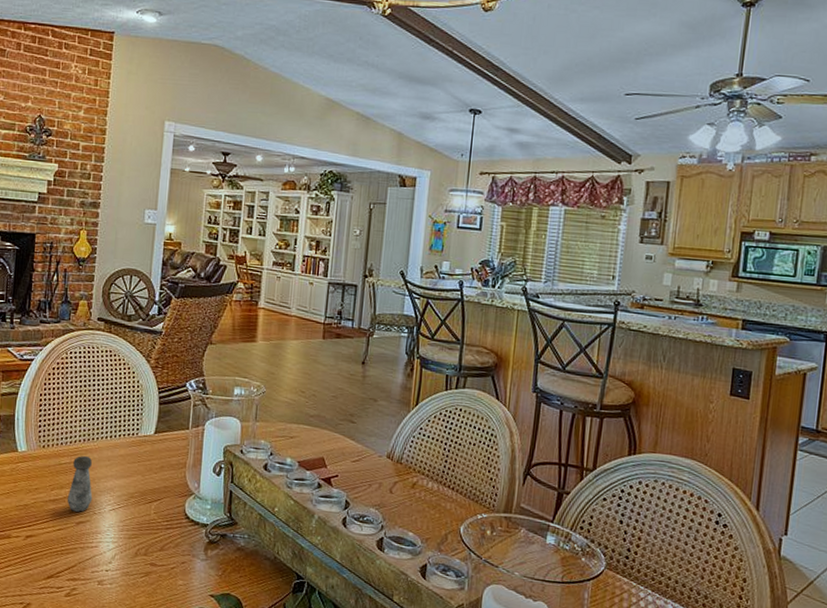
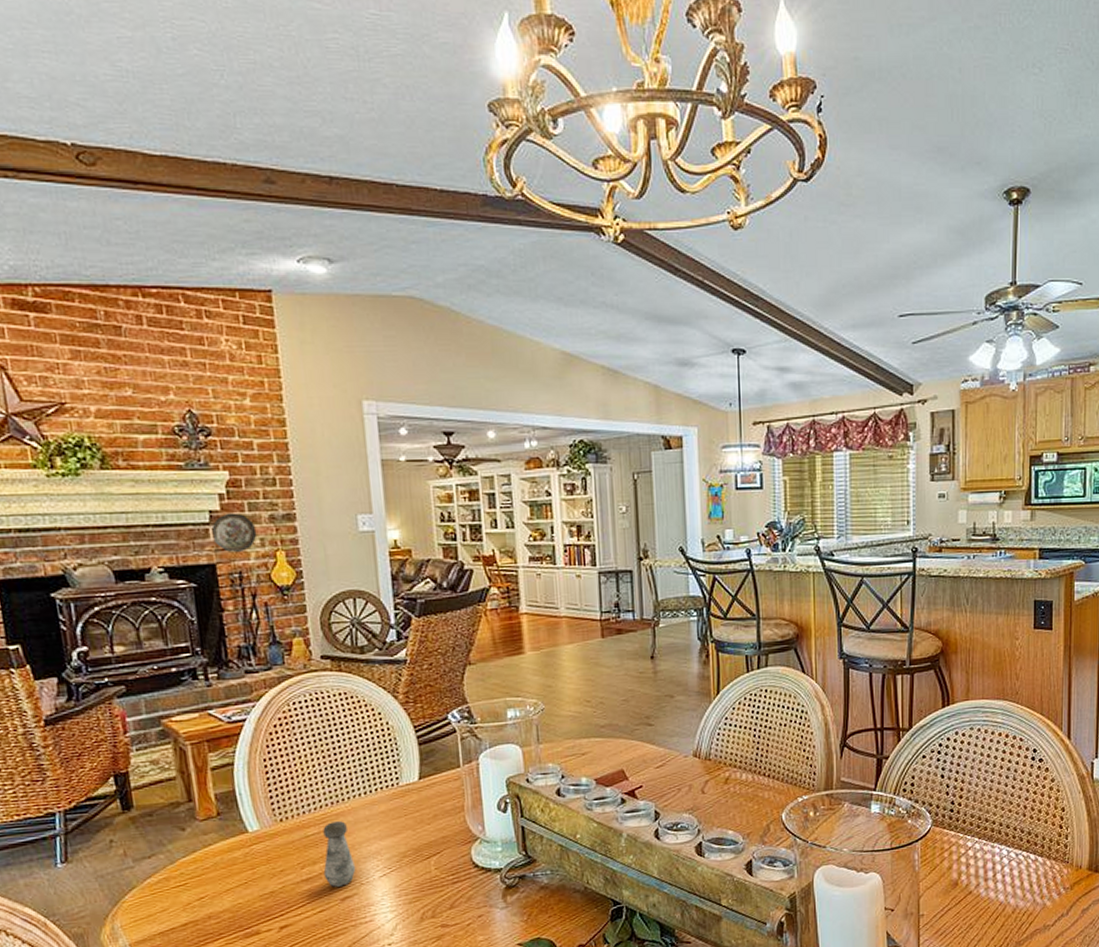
decorative plate: none [37,196,70,228] -> present [211,512,257,553]

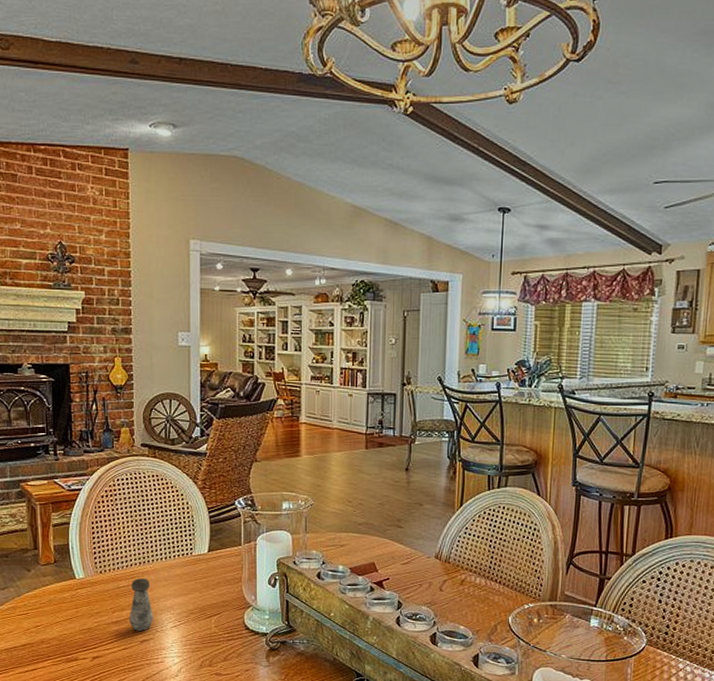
decorative plate: present [211,512,257,553] -> none [69,324,102,357]

